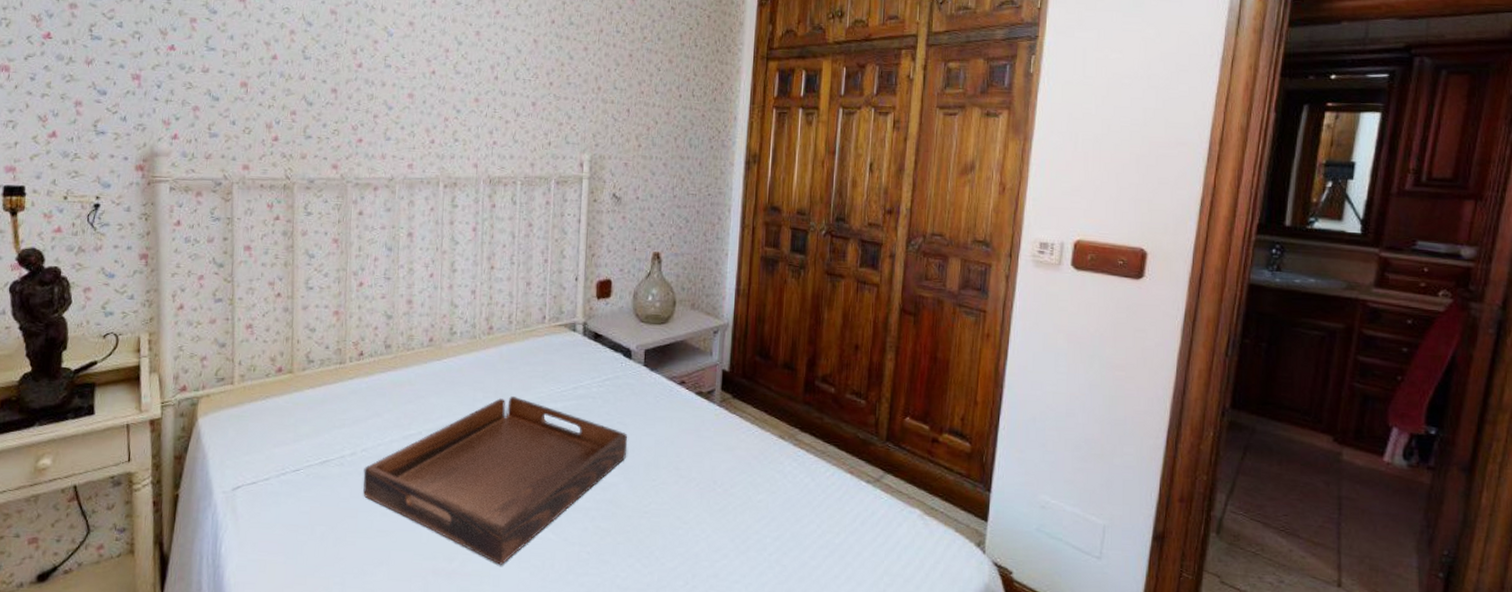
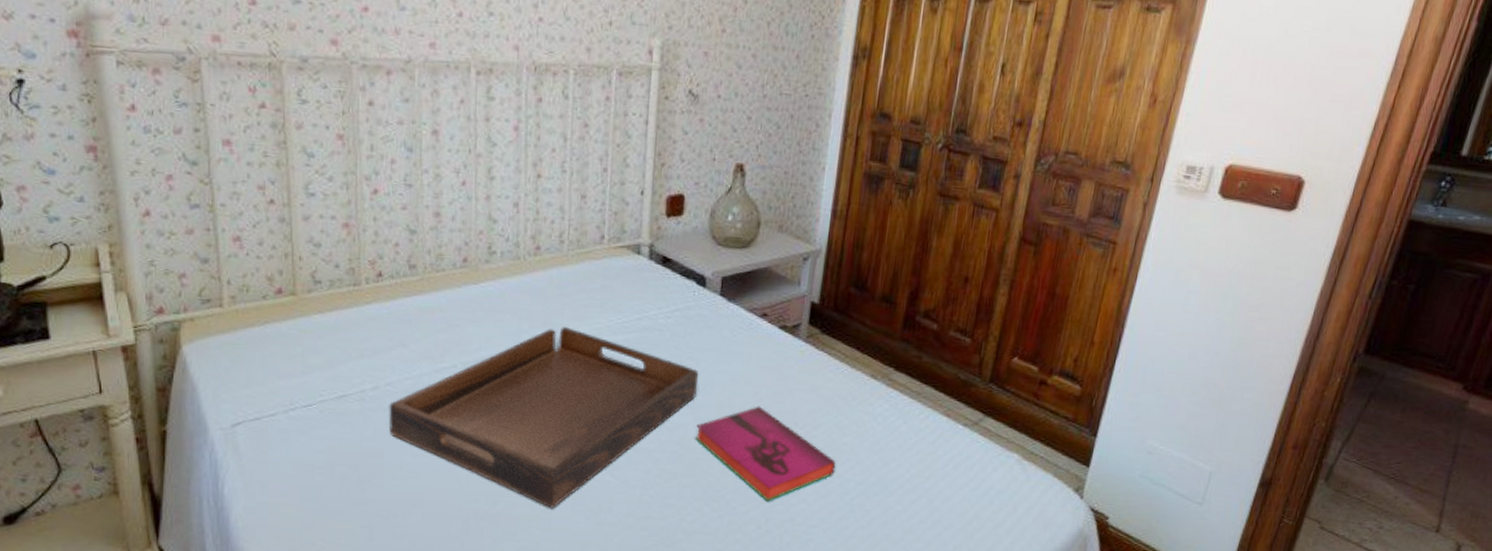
hardback book: none [626,466,753,558] -> present [695,406,836,502]

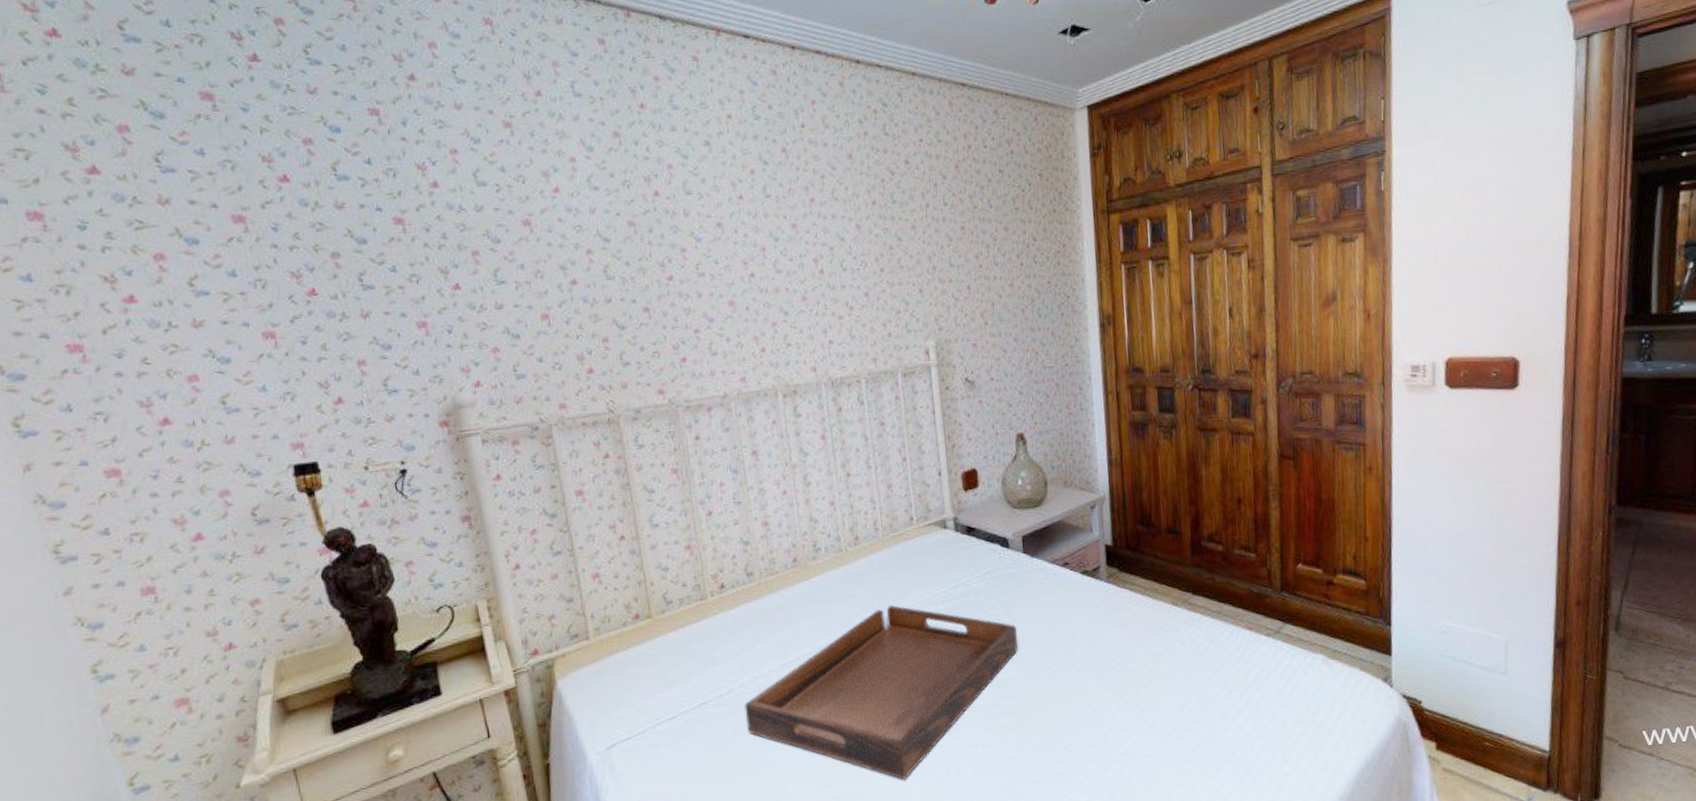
hardback book: present [695,406,836,502] -> none [1023,649,1158,740]

